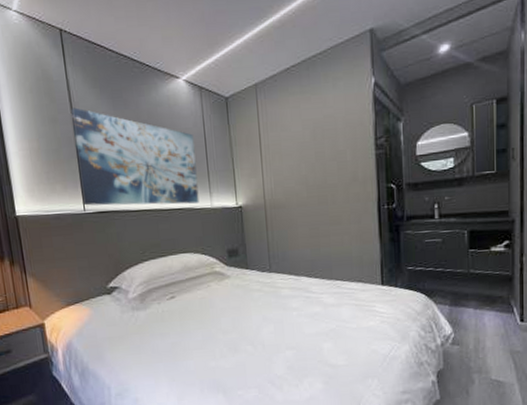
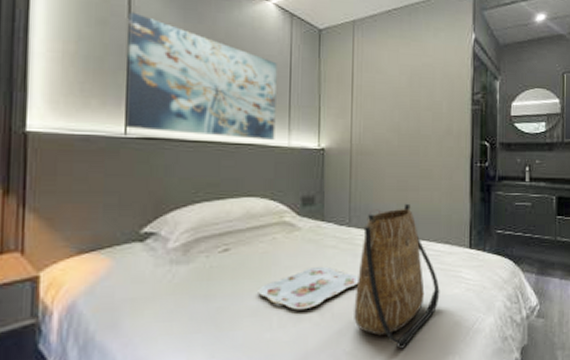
serving tray: none [201,307,283,344] -> present [258,266,359,310]
tote bag: none [281,248,356,374] -> present [354,203,440,349]

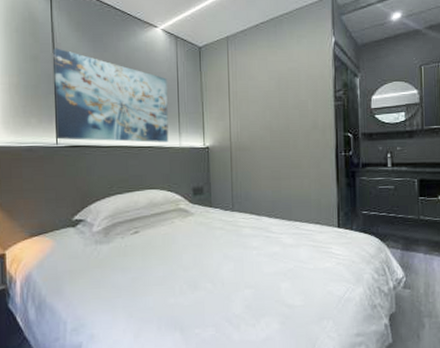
serving tray: present [258,266,359,310] -> none [162,244,243,281]
tote bag: present [354,203,440,349] -> none [240,190,313,314]

